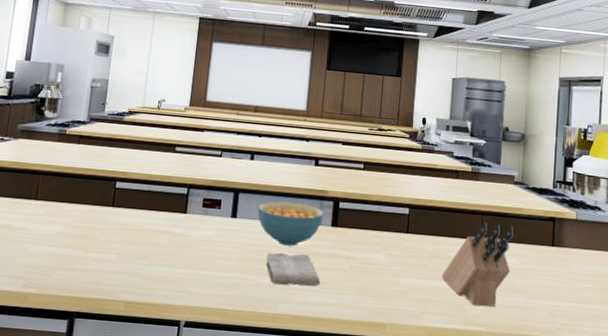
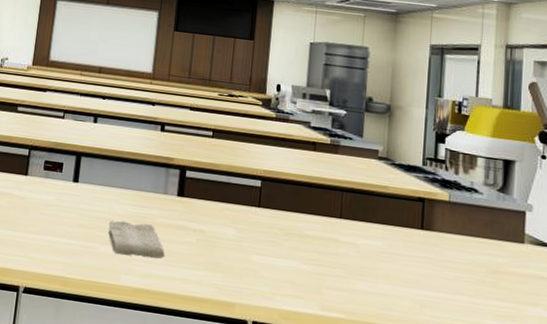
cereal bowl: present [257,201,324,246] -> none [100,167,170,215]
knife block: present [441,222,515,307] -> none [296,199,379,292]

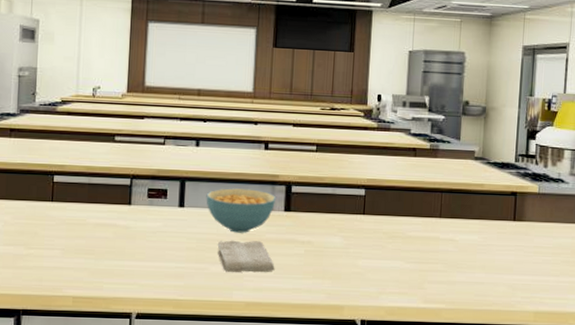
cereal bowl: none [100,167,170,215] -> present [206,188,276,233]

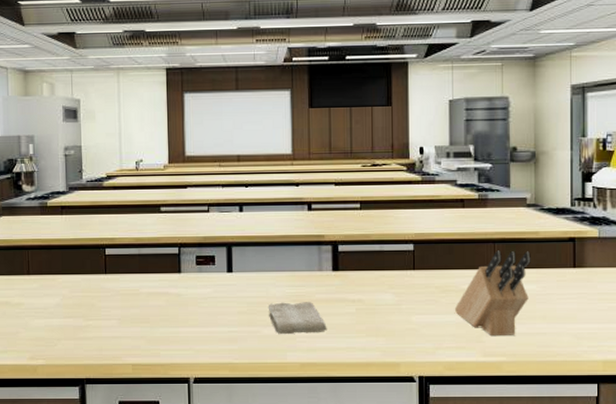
cereal bowl: present [206,188,276,233] -> none [253,251,323,295]
knife block: none [399,200,475,284] -> present [454,250,531,337]

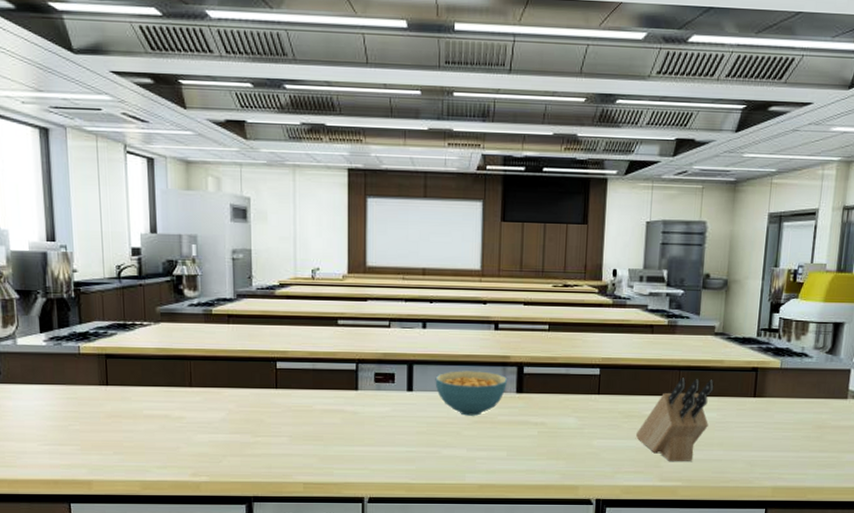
cereal bowl: none [253,251,323,295] -> present [435,371,508,416]
washcloth: present [268,302,327,335] -> none [448,423,508,456]

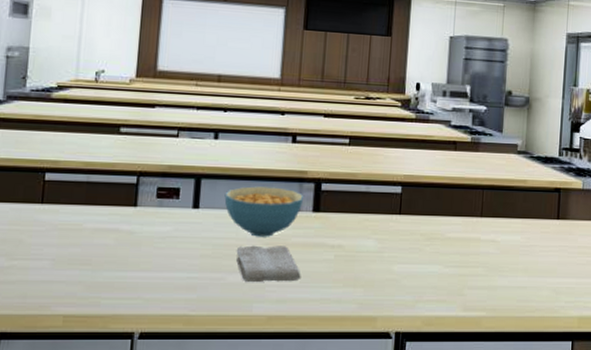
washcloth: none [448,423,508,456] -> present [236,245,301,283]
knife block: present [635,378,714,462] -> none [438,197,518,290]

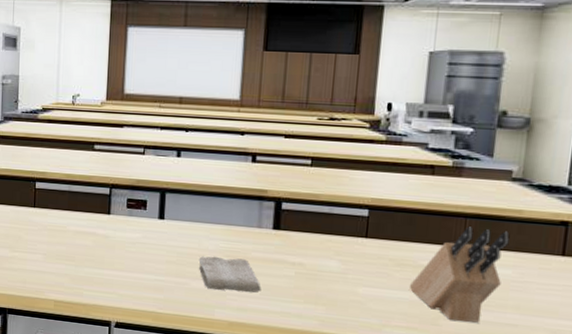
cereal bowl: present [224,186,304,237] -> none [187,202,264,250]
knife block: none [438,197,518,290] -> present [409,226,510,323]

